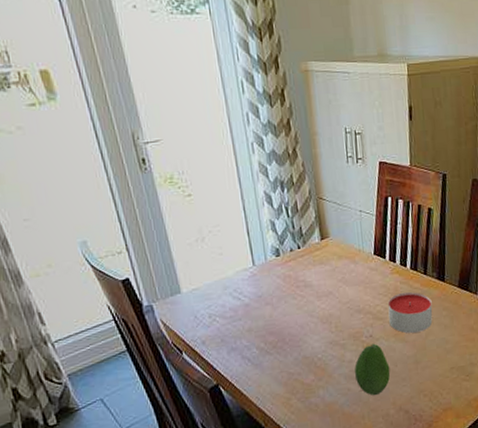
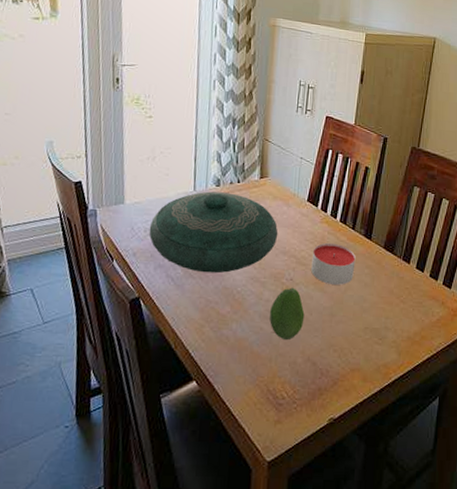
decorative bowl: none [213,260,350,348] -> present [149,191,278,274]

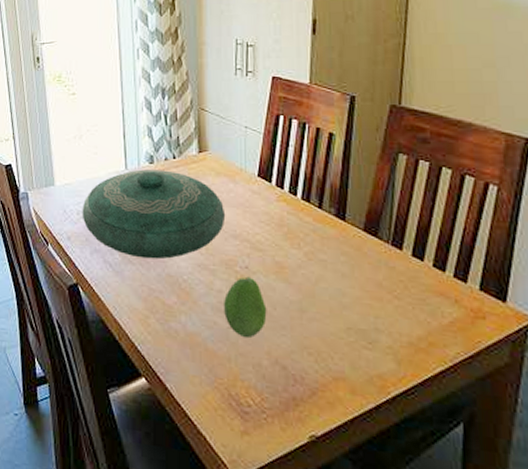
candle: present [311,242,356,285] -> none [270,224,327,275]

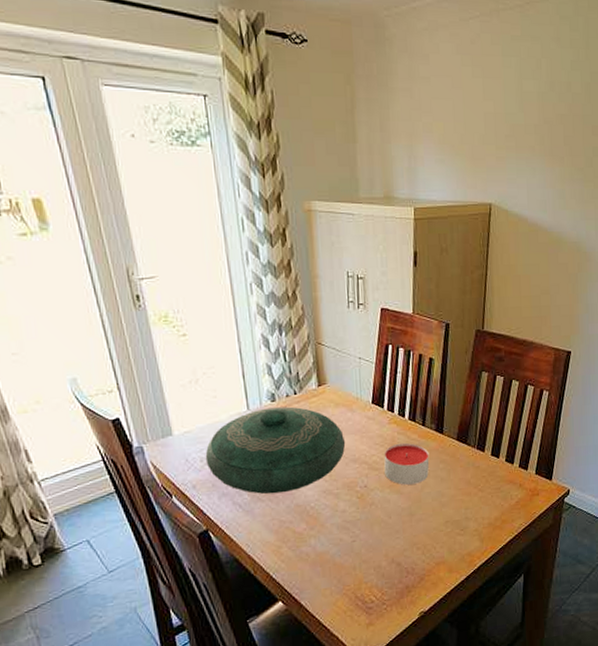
fruit: present [224,276,267,339] -> none [348,494,384,547]
candle: none [270,224,327,275] -> present [384,442,430,485]

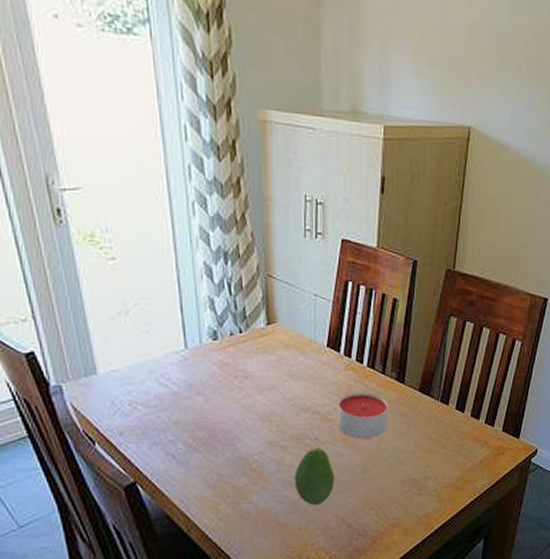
decorative bowl: present [205,406,346,495] -> none [134,346,296,445]
fruit: none [348,494,384,547] -> present [295,447,335,506]

